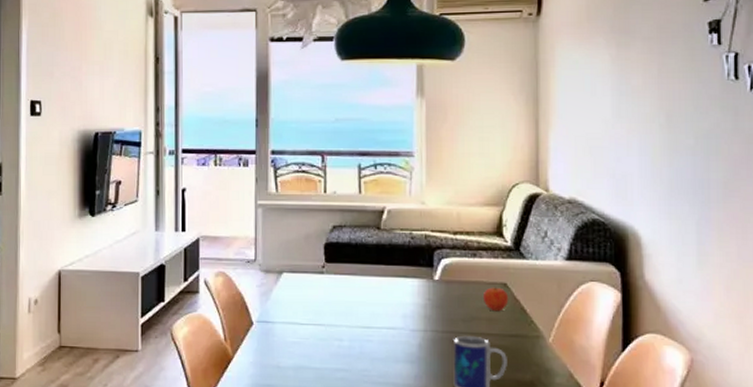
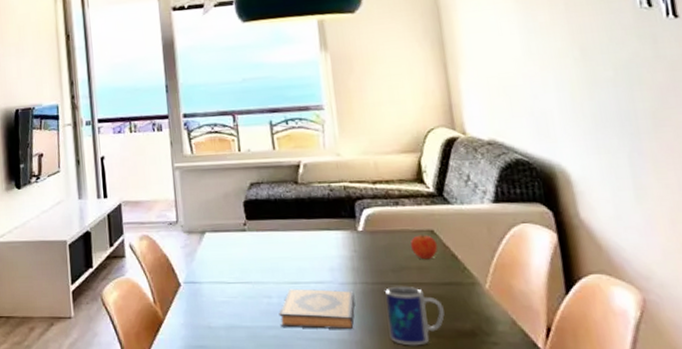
hardback book: none [348,333,424,376] -> present [279,288,355,330]

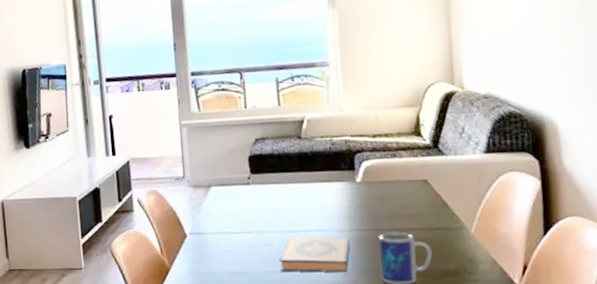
apple: present [410,235,438,260] -> none [404,184,430,207]

